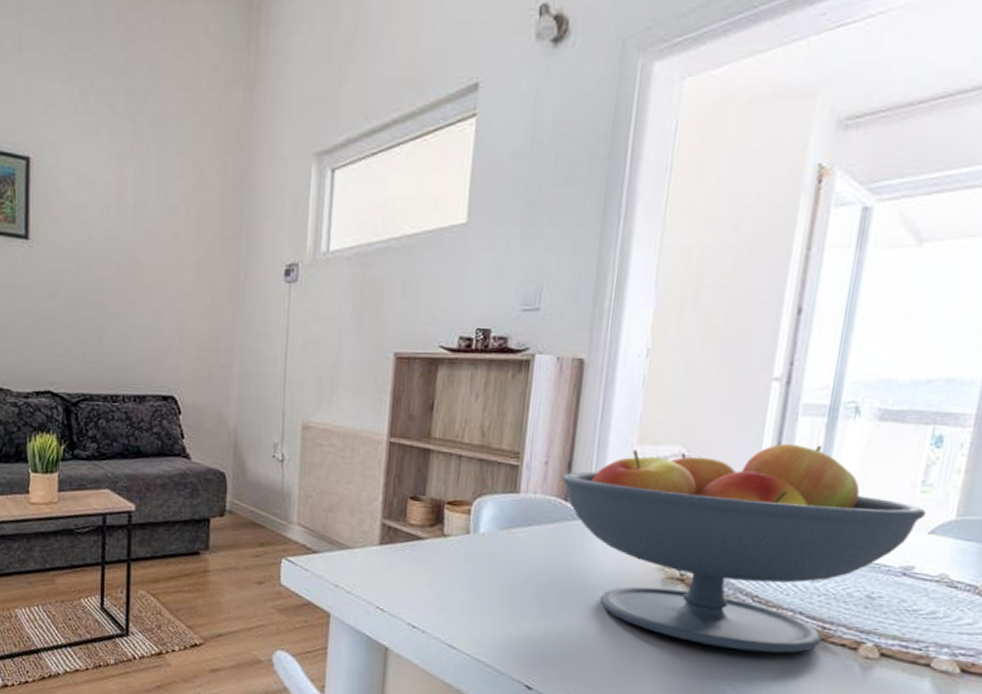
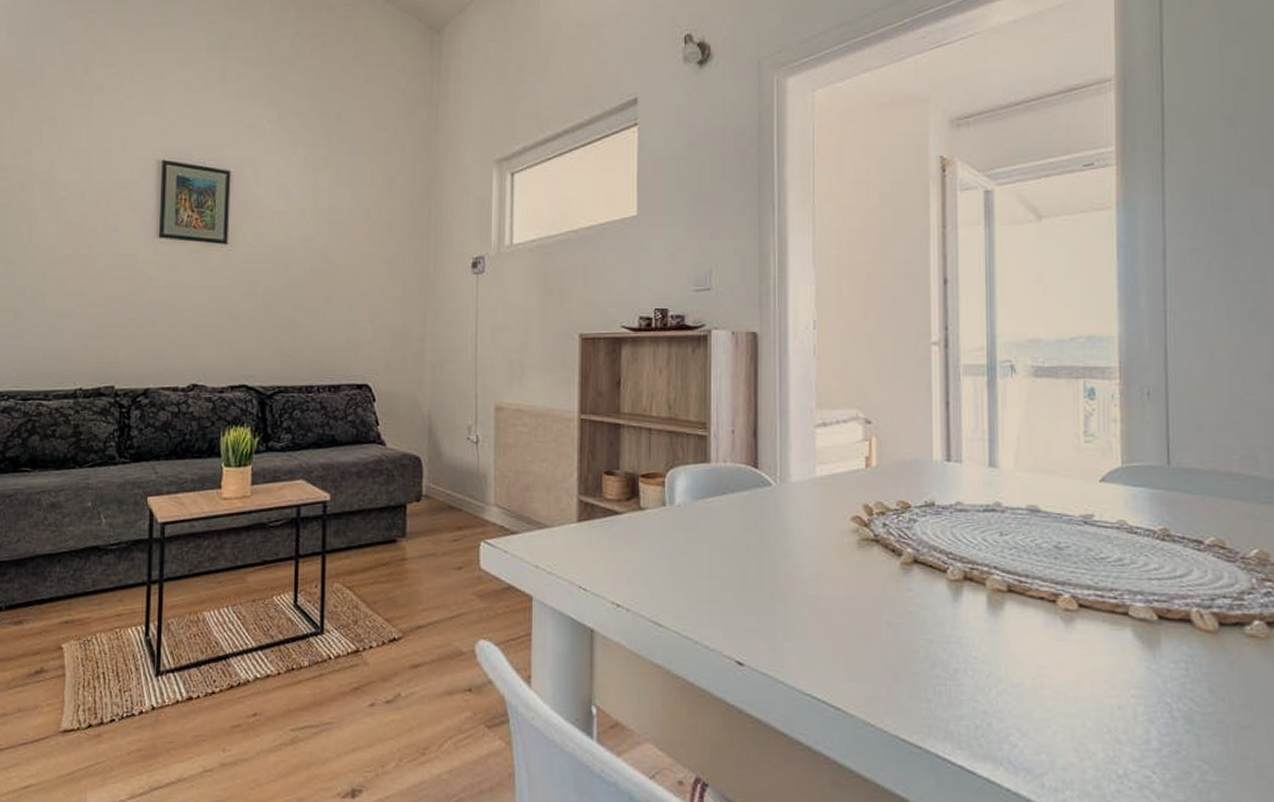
fruit bowl: present [562,443,926,654] -> none [749,402,1094,611]

